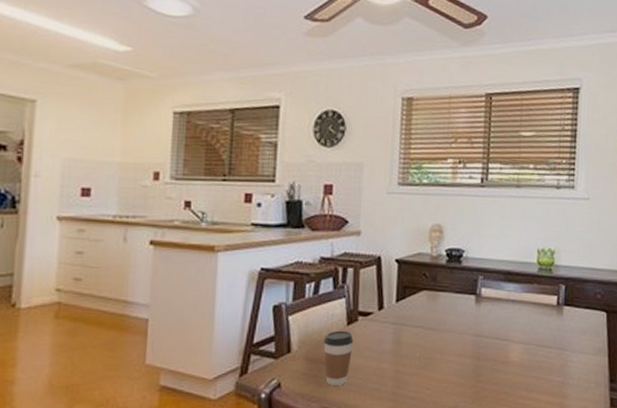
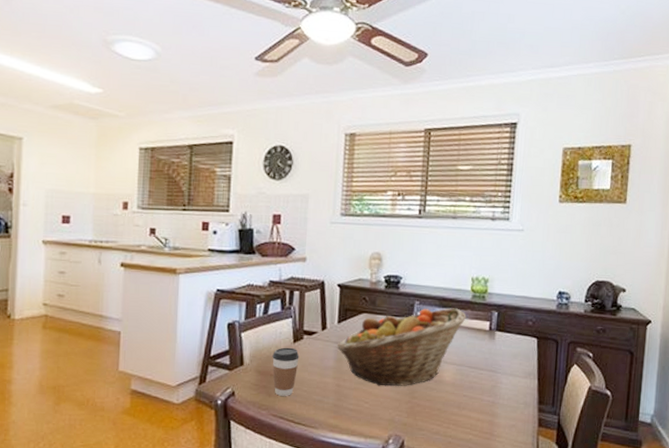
fruit basket: none [395,282,533,370] -> present [336,308,467,387]

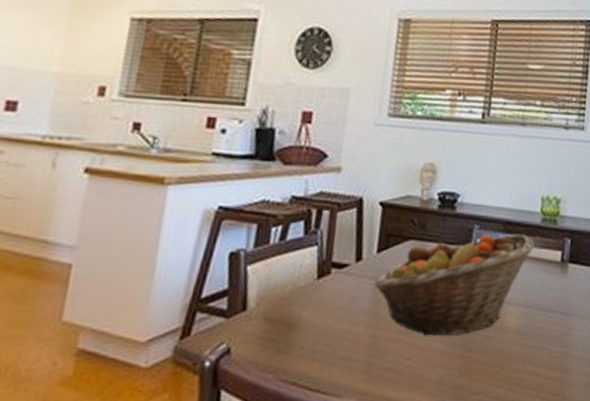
coffee cup: present [272,347,300,396] -> none [286,285,324,353]

